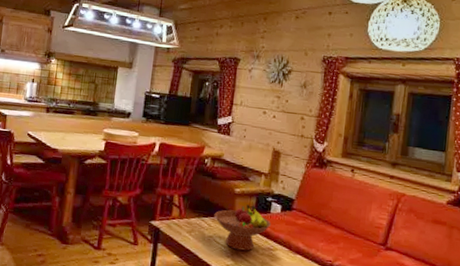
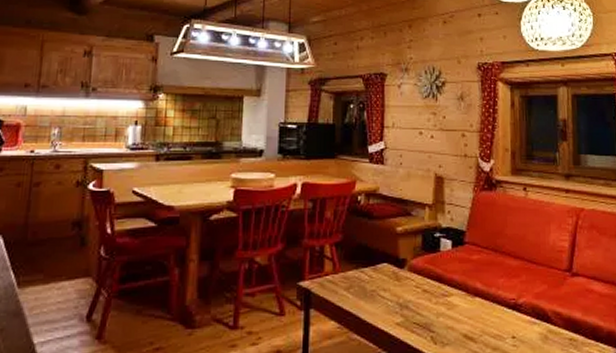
fruit bowl: present [214,204,272,251] -> none [375,245,443,303]

